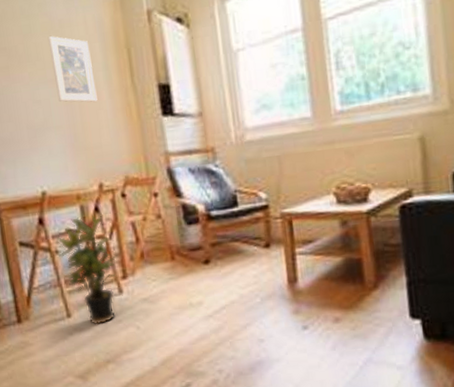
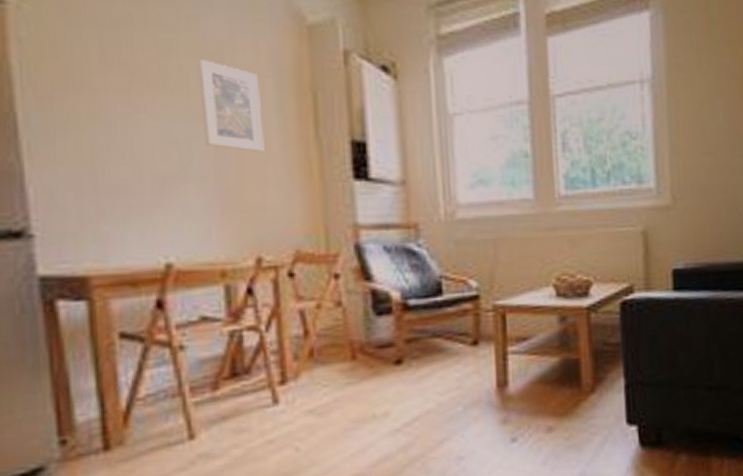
potted plant: present [57,215,118,325] -> none [182,298,276,449]

